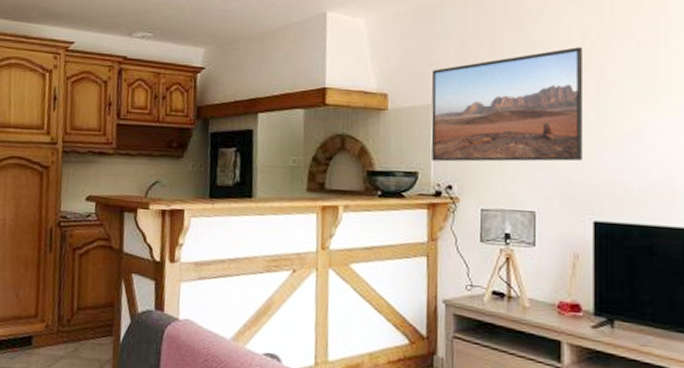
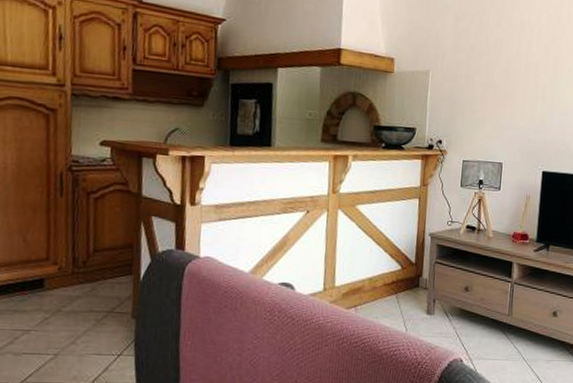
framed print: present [431,47,582,162] -> none [427,31,546,124]

